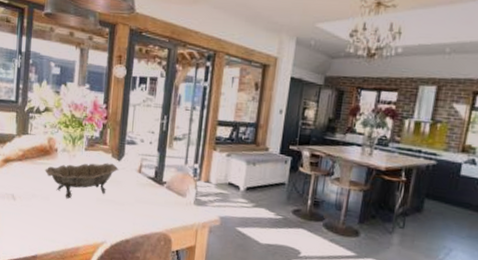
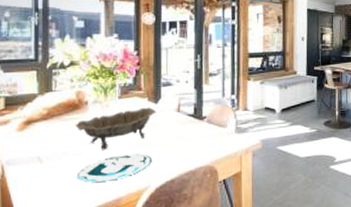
plate: none [43,205,111,230] -> present [77,153,152,182]

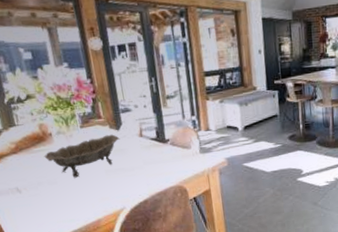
plate: present [77,153,152,182] -> none [55,178,123,208]

